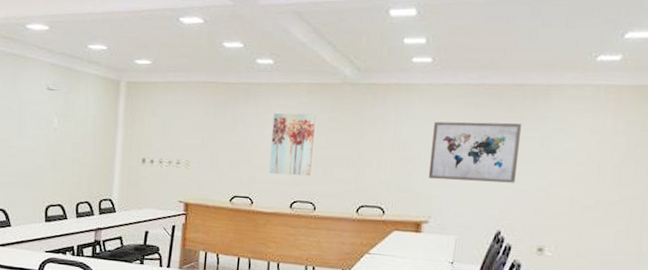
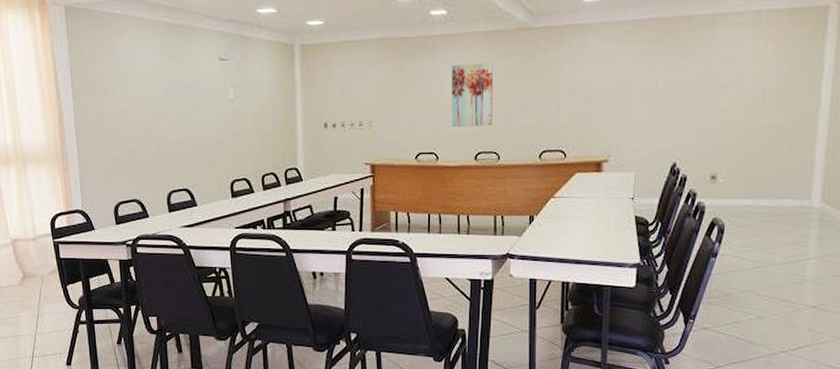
wall art: present [428,121,522,183] -> none [605,55,691,118]

